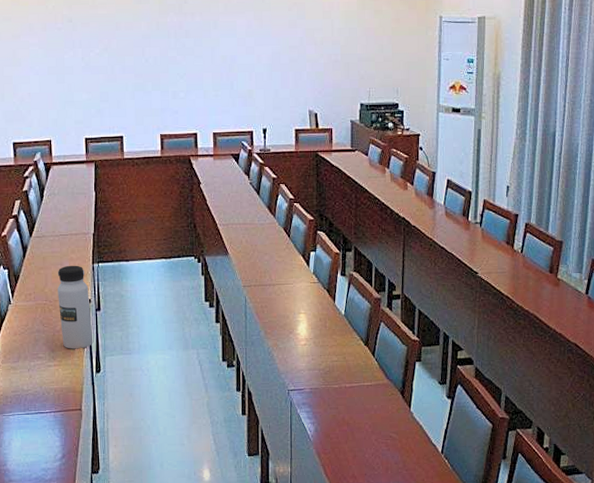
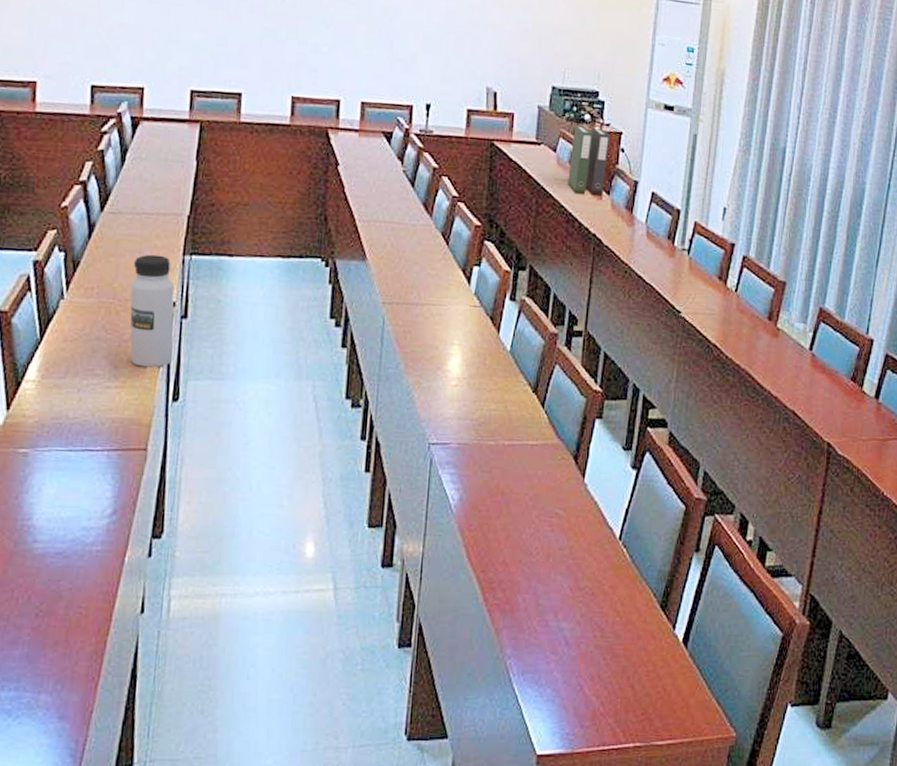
binder: none [379,132,410,188] -> present [567,124,611,197]

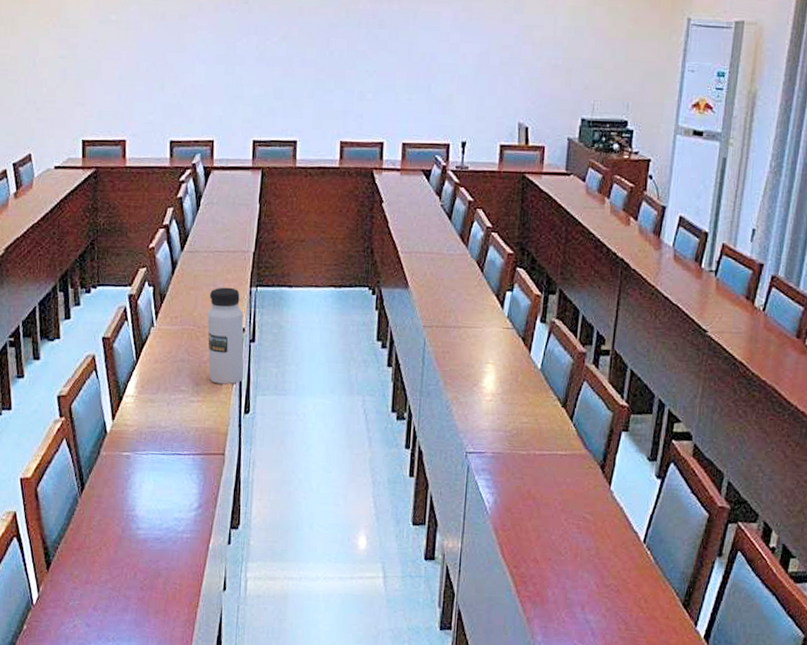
binder: present [567,124,611,197] -> none [596,154,639,222]

